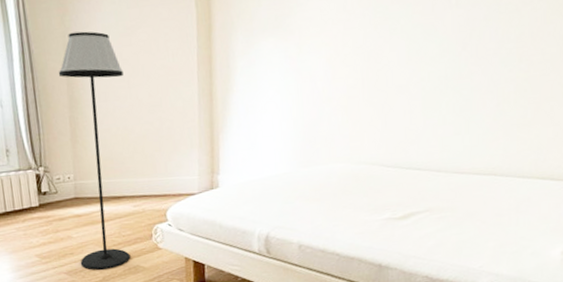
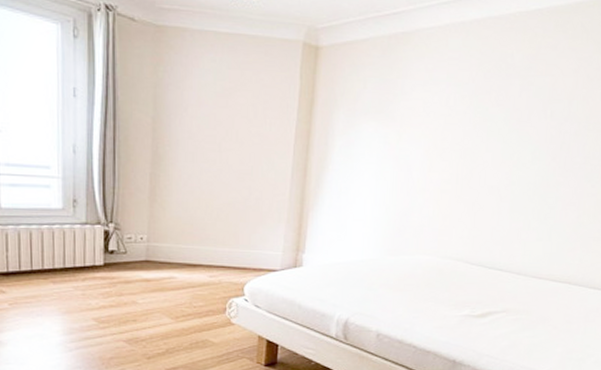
floor lamp: present [58,31,131,271] -> none [143,84,215,342]

